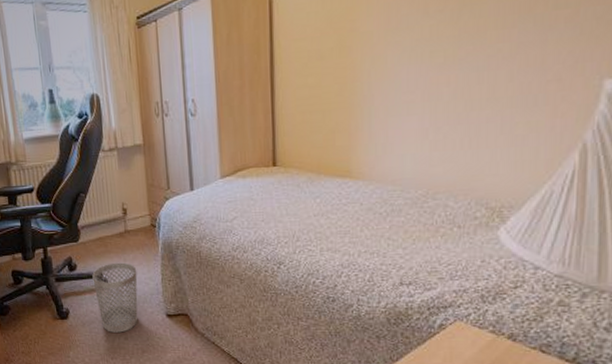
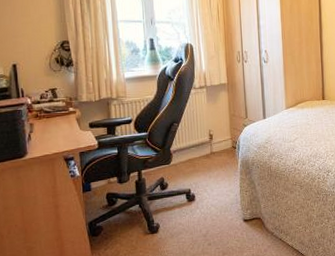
wastebasket: present [92,262,138,333] -> none [181,179,220,241]

